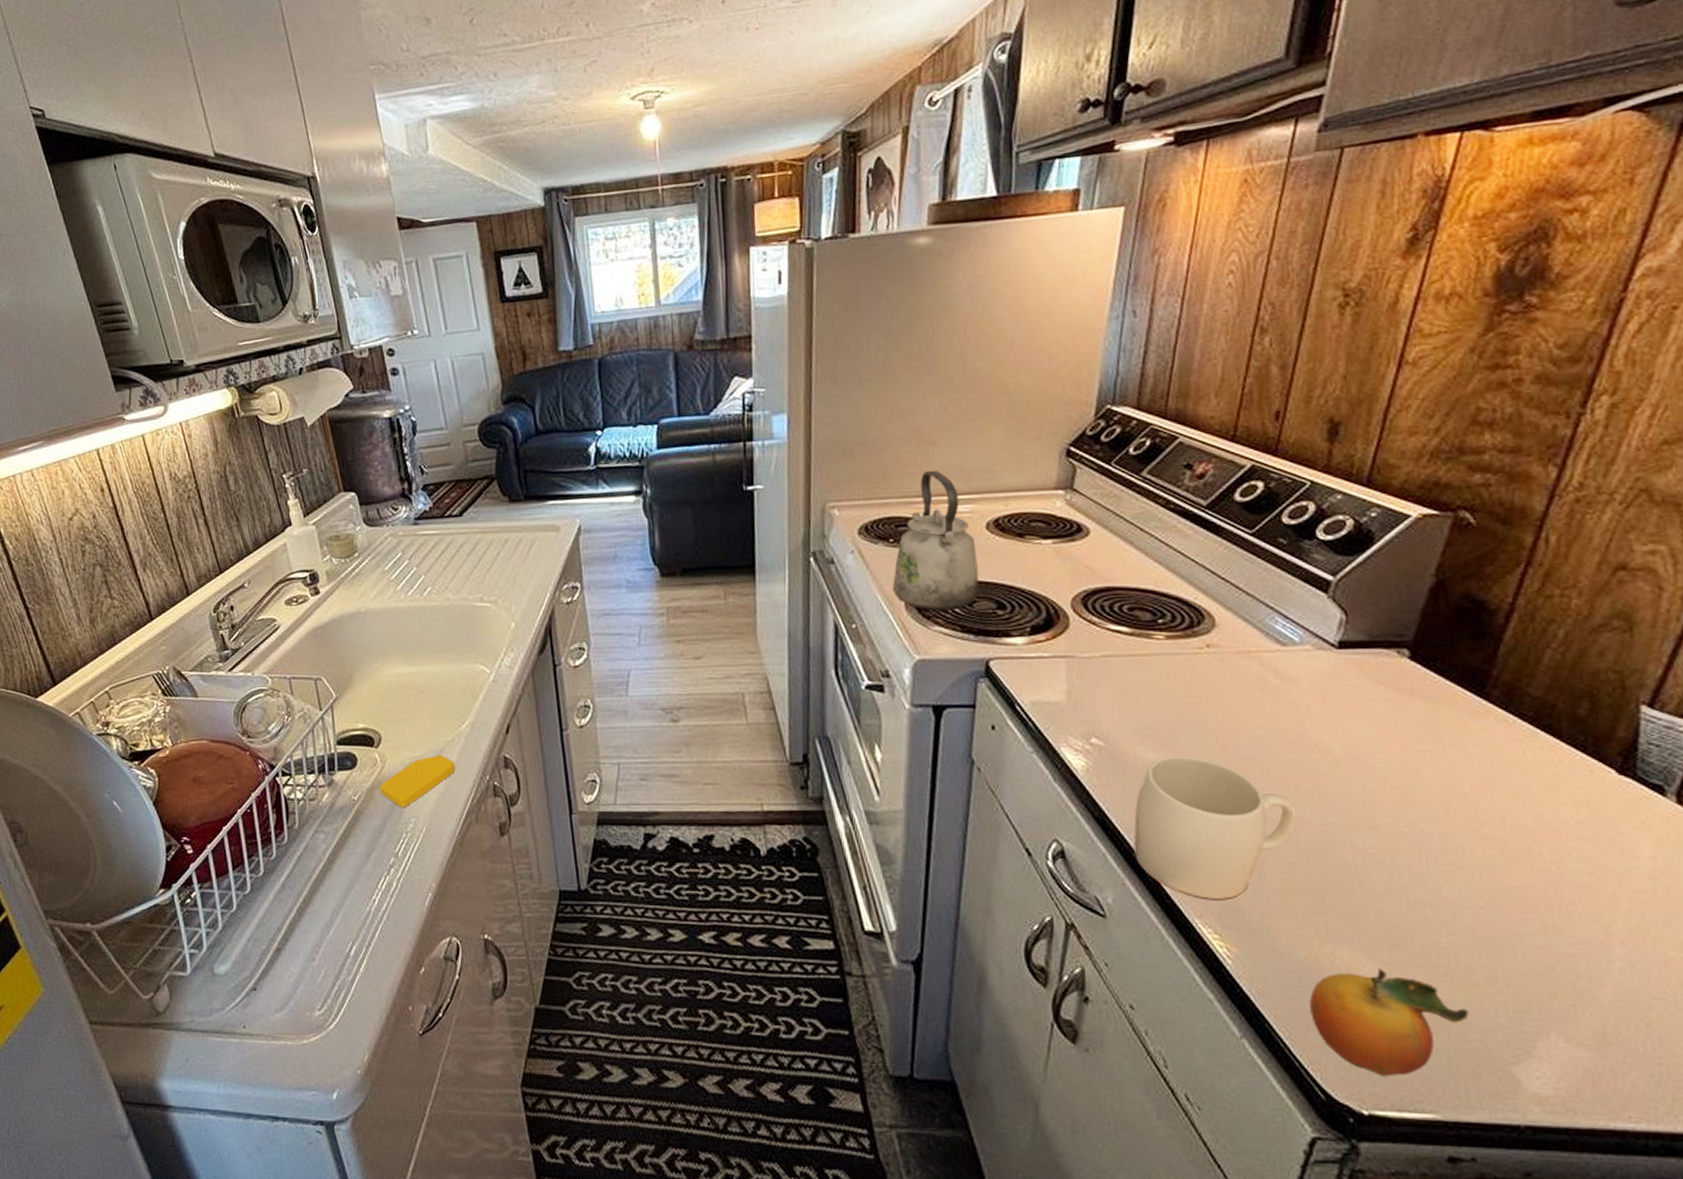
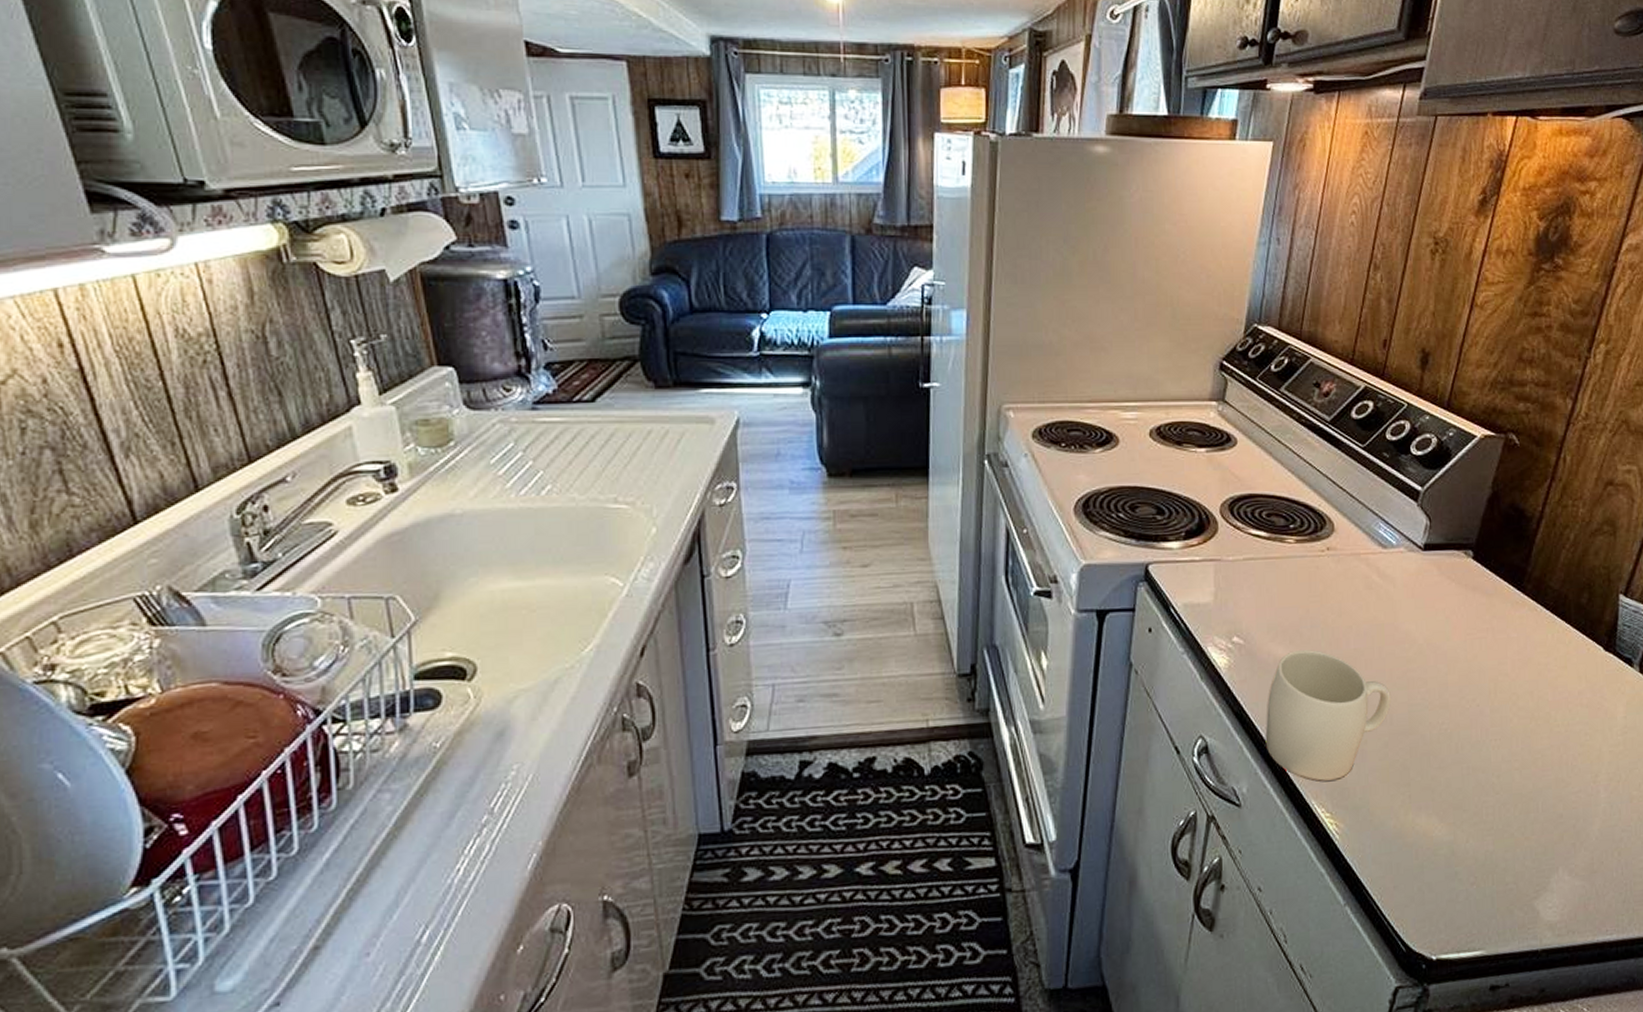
sponge: present [379,754,455,808] -> none [471,684,573,753]
kettle: present [892,470,980,612] -> none [1062,376,1142,517]
fruit: present [1310,968,1469,1077] -> none [1396,828,1506,924]

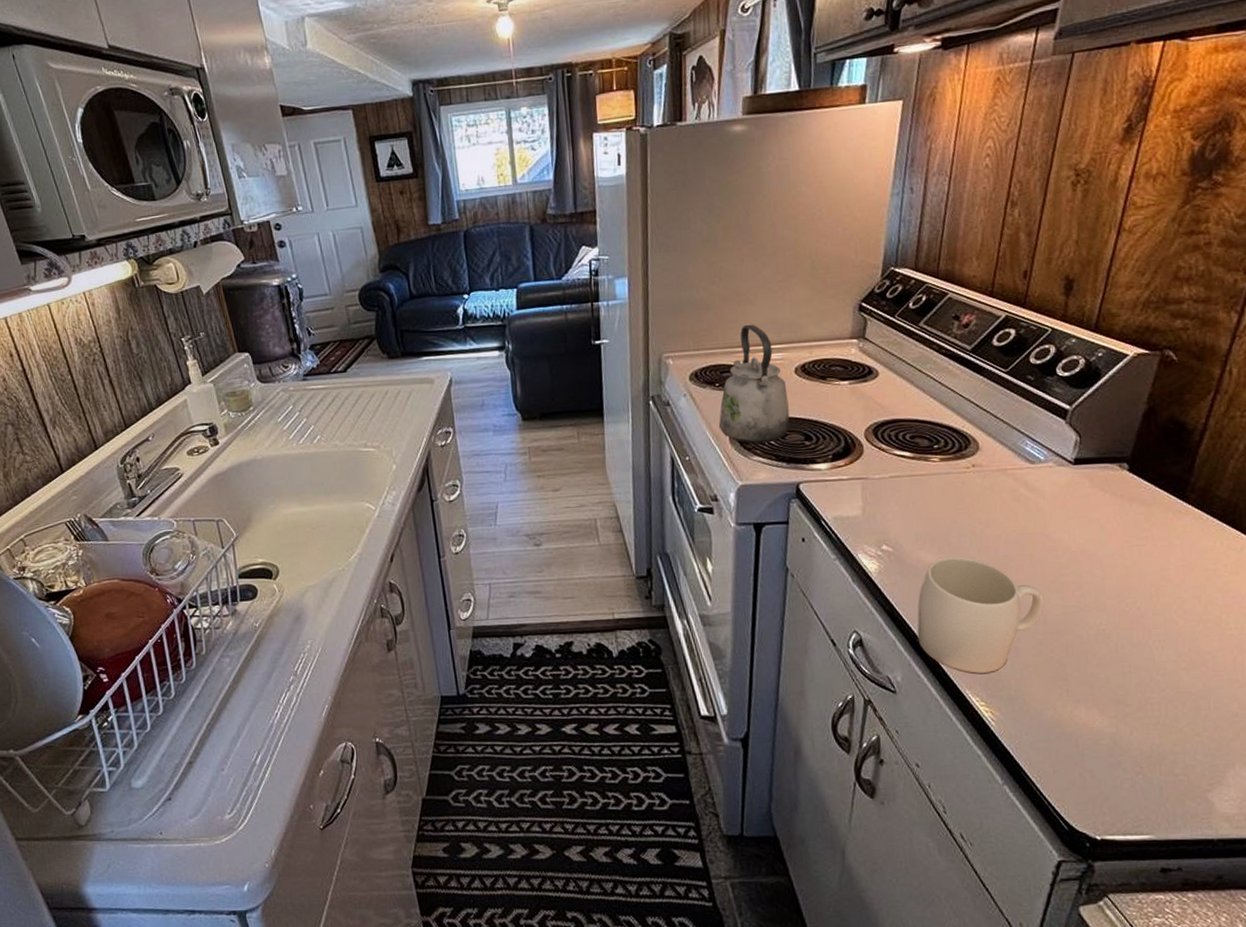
kettle: none [1062,376,1142,517] -> present [718,324,790,444]

